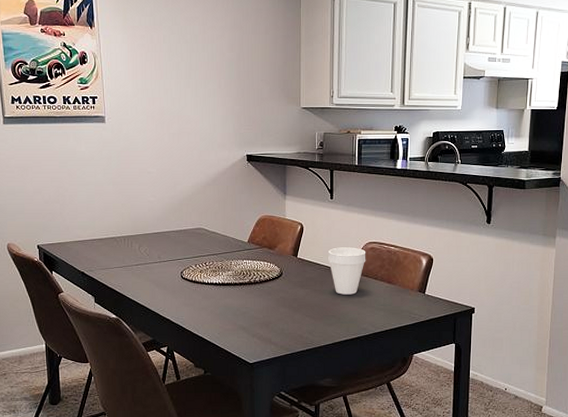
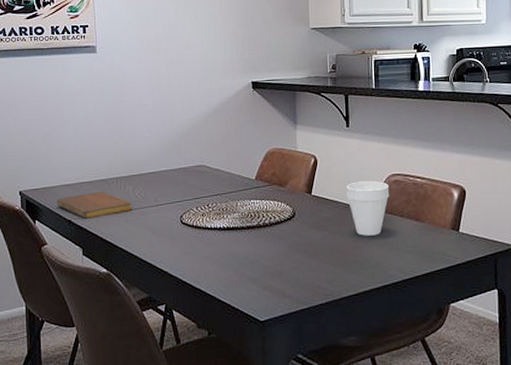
notebook: none [71,247,138,271] -> present [57,191,132,219]

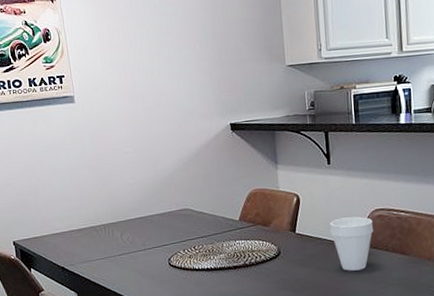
notebook: present [57,191,132,219] -> none [49,238,121,265]

